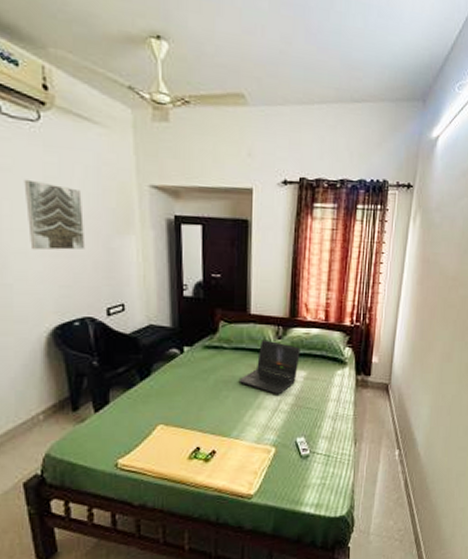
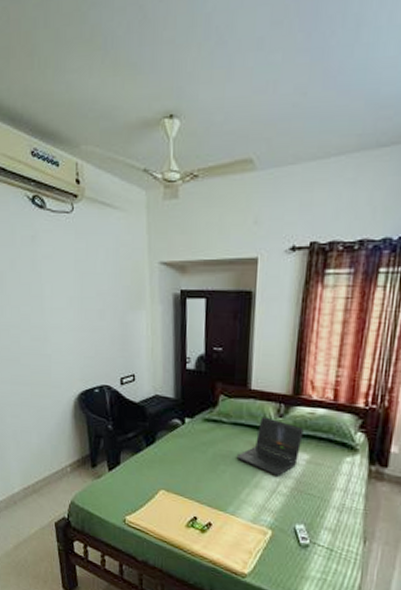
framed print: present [24,179,86,251] -> none [60,264,105,326]

